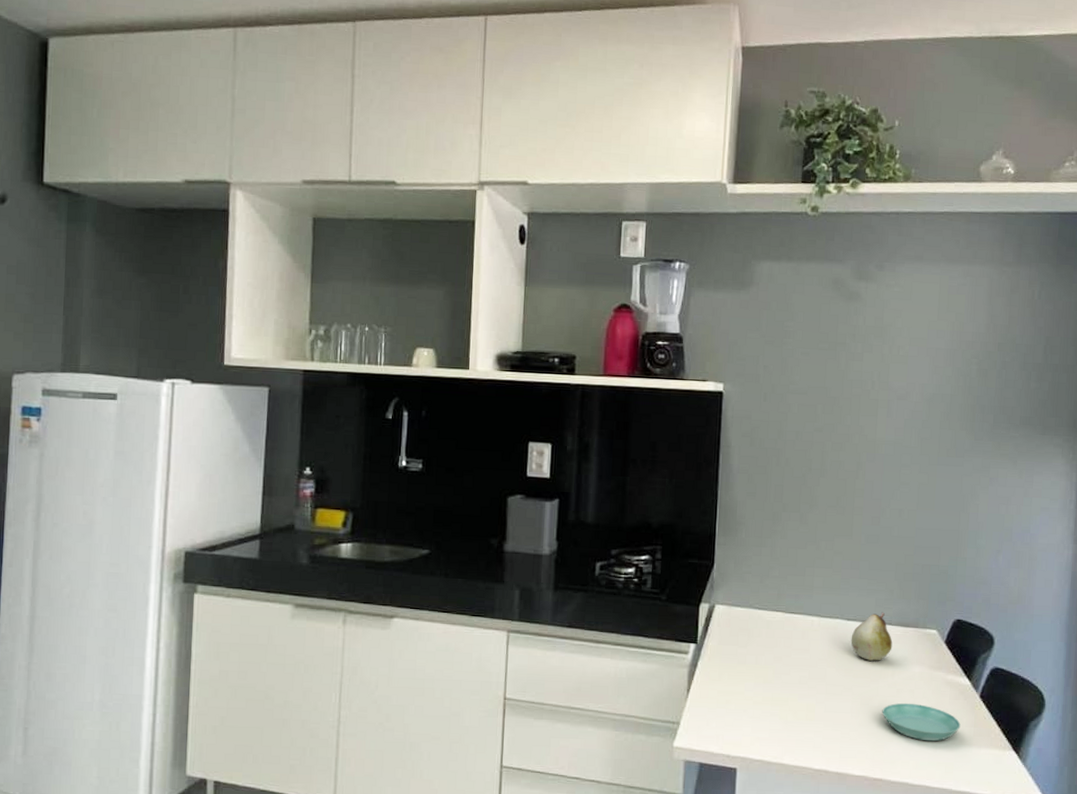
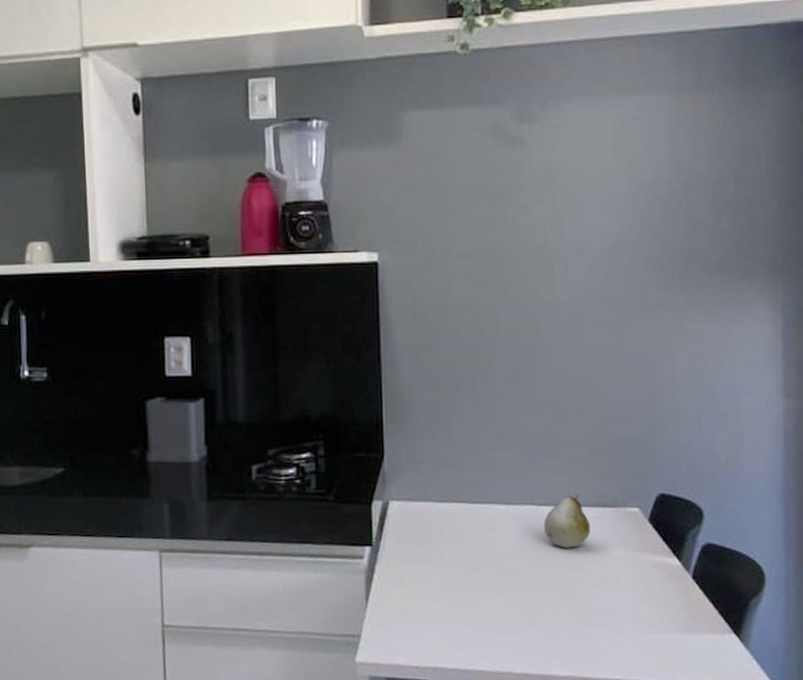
saucer: present [882,702,961,742] -> none [584,591,673,632]

